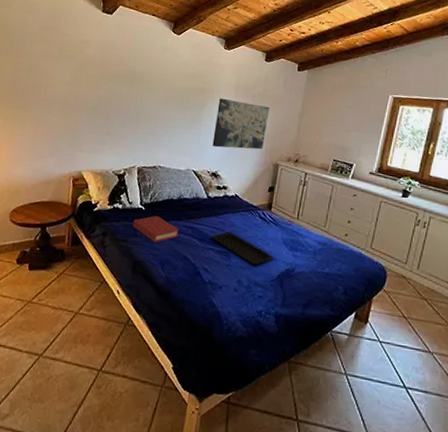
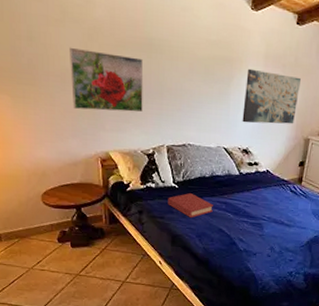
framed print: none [55,77,124,135] -> present [70,47,144,113]
serving tray: present [211,231,274,265] -> none [244,205,304,234]

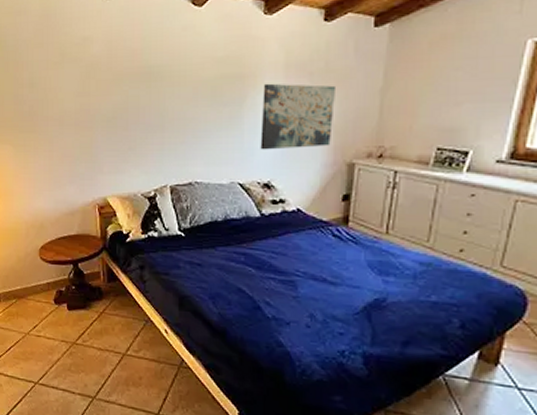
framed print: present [70,47,144,113] -> none [68,88,143,153]
hardback book: present [168,193,213,219] -> none [173,242,229,275]

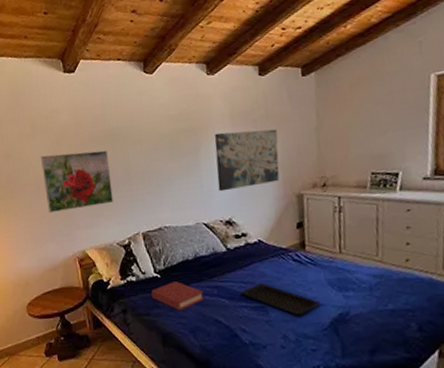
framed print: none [68,88,143,153] -> present [41,150,113,214]
hardback book: none [173,242,229,275] -> present [151,281,204,311]
serving tray: none [270,256,356,296] -> present [241,283,321,316]

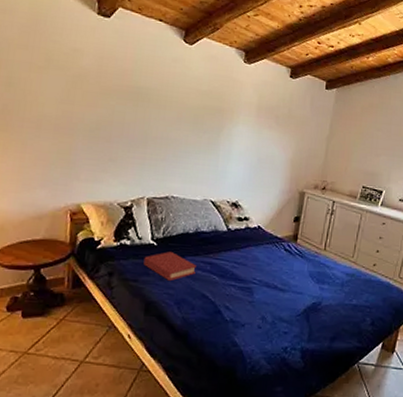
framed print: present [41,150,113,214] -> none [46,93,128,162]
wall art: present [214,128,280,192] -> none [232,119,295,177]
serving tray: present [241,283,321,316] -> none [232,266,300,300]

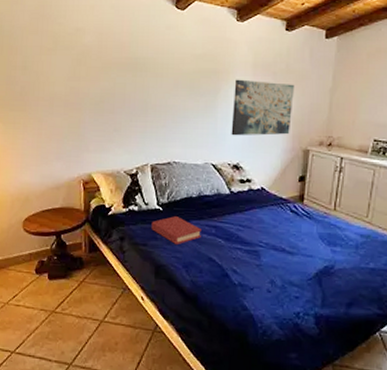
wall art: none [232,119,295,177] -> present [231,79,294,136]

